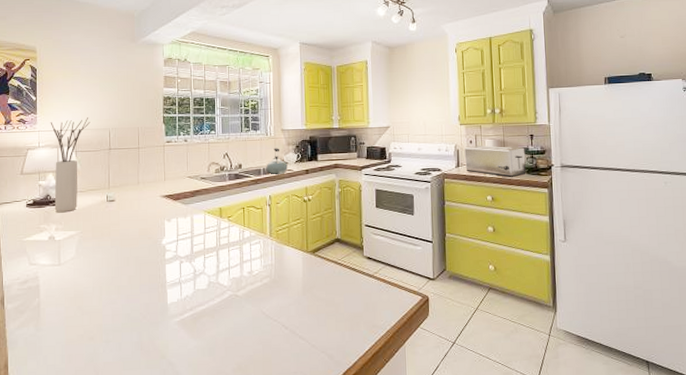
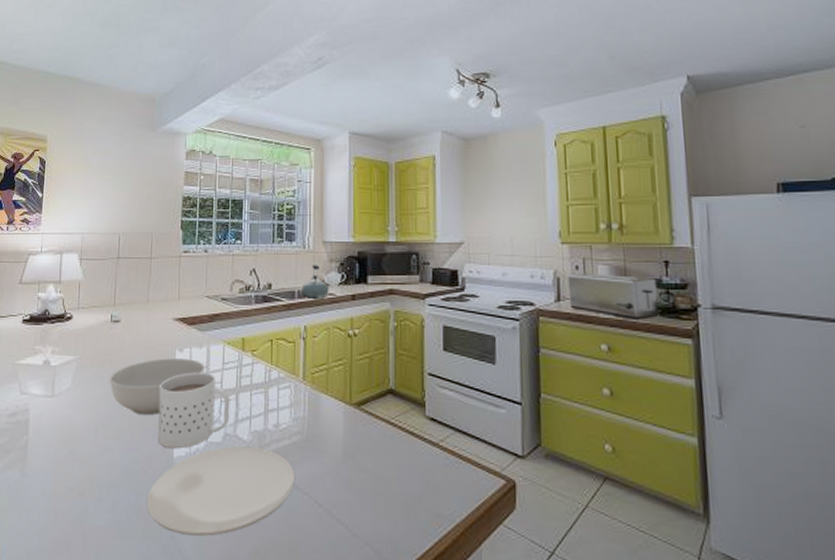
vase: present [50,117,90,213] -> none [52,219,99,333]
bowl: none [108,227,191,273] -> present [109,358,206,415]
plate: none [147,289,267,361] -> present [147,446,296,536]
mug: none [153,236,212,297] -> present [158,372,230,449]

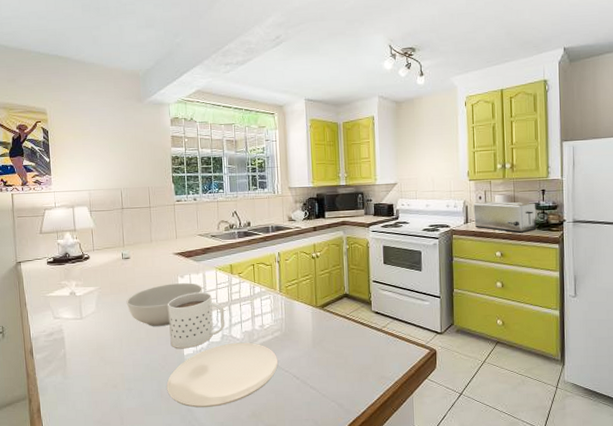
kettle: present [302,265,329,299] -> none [274,206,296,232]

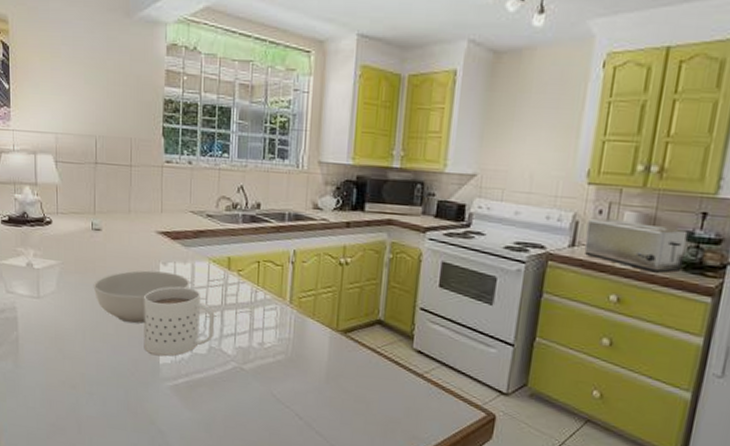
plate: present [166,342,279,408] -> none [135,358,278,434]

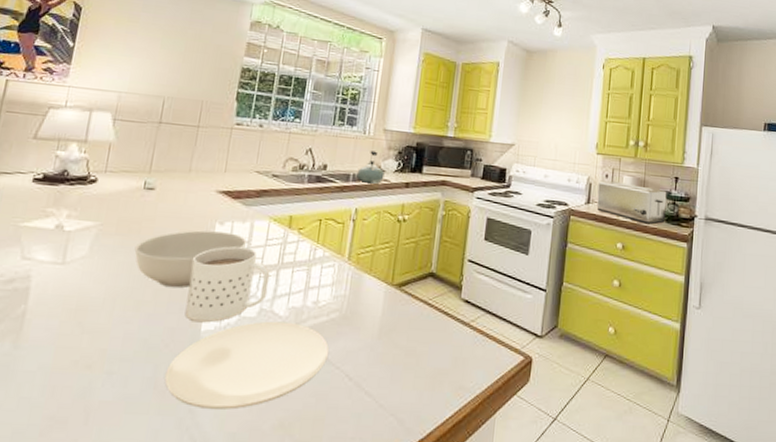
plate: none [135,358,278,434] -> present [164,321,330,410]
kettle: none [292,186,322,224] -> present [357,150,385,184]

